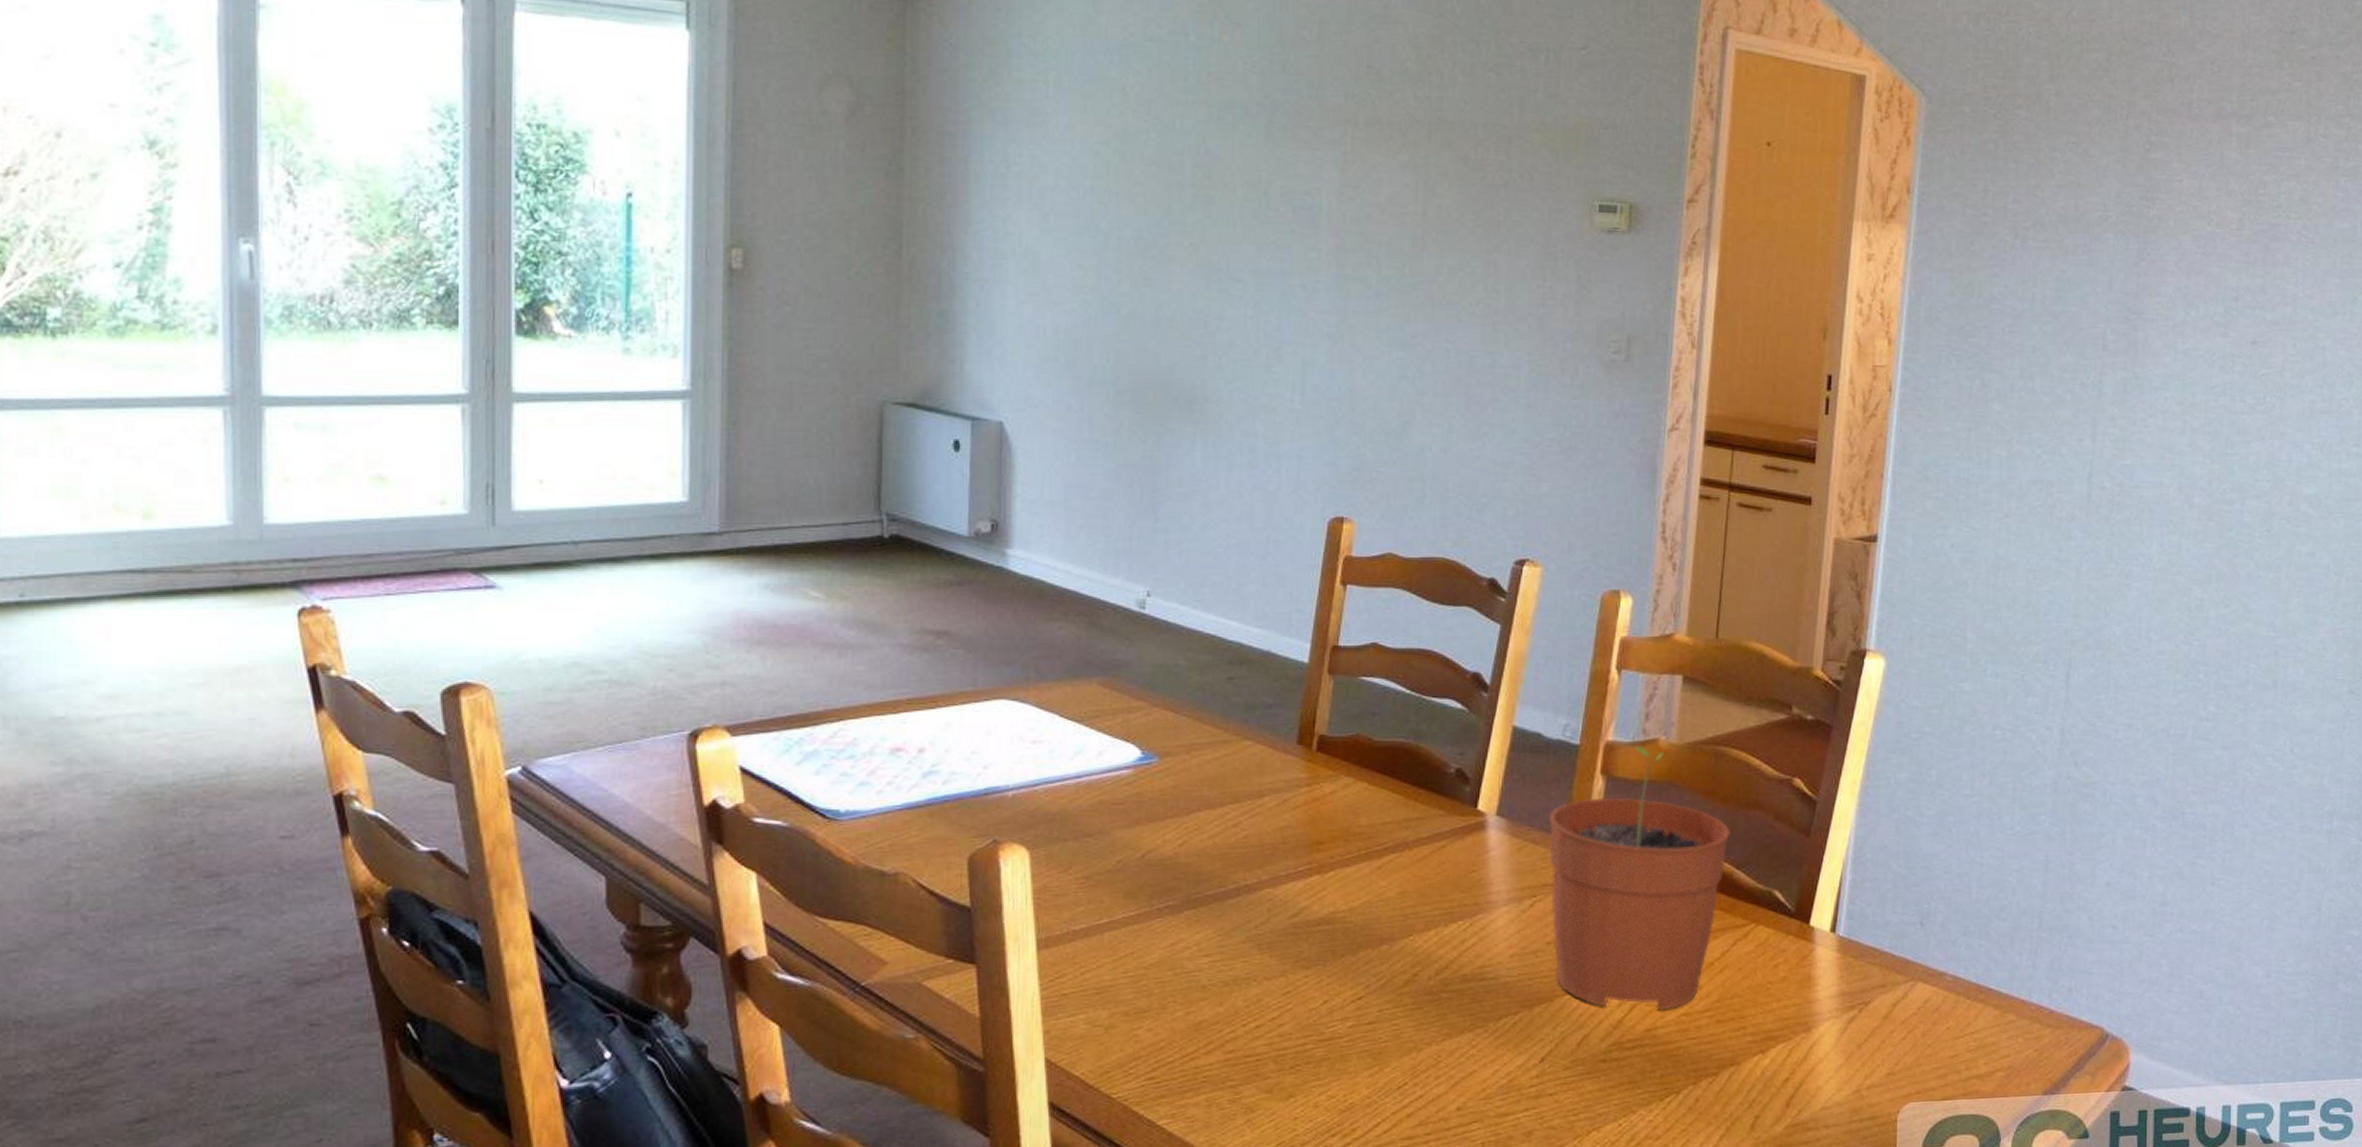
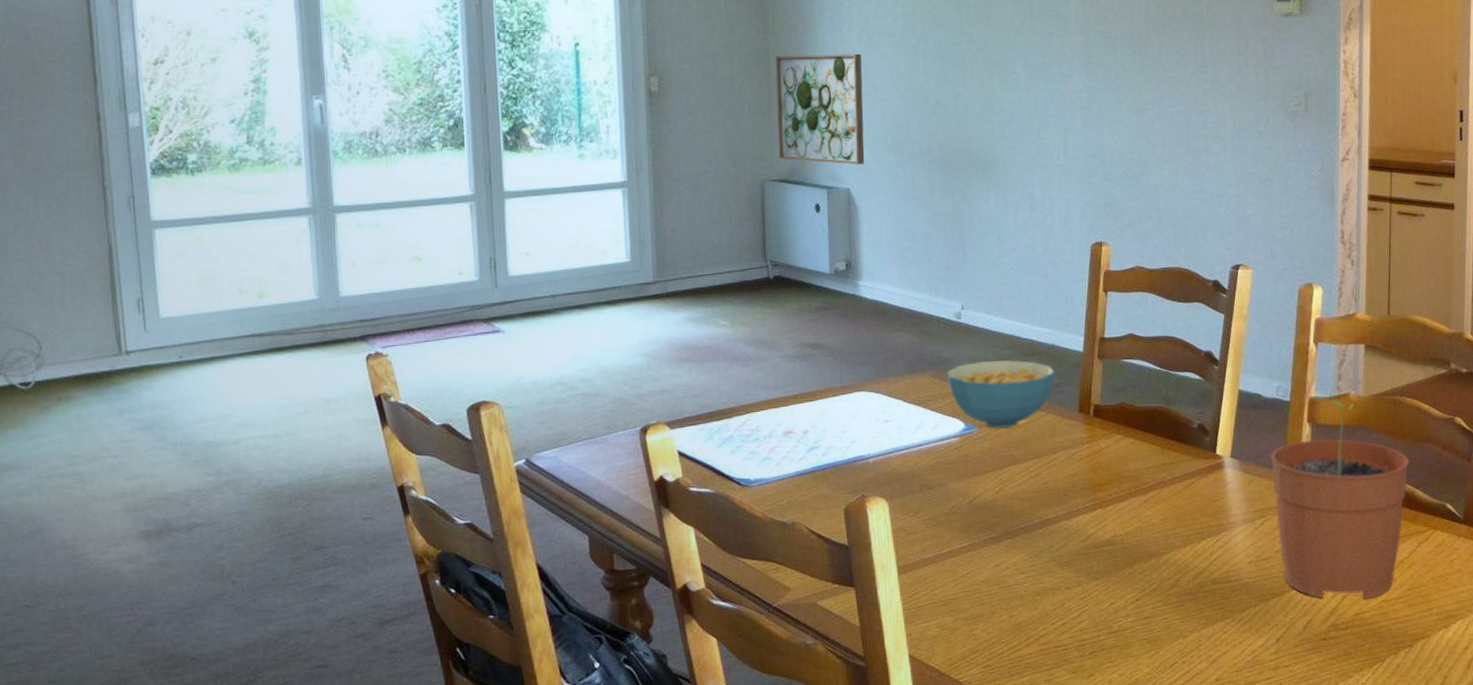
wall art: none [906,233,1032,390] -> present [775,53,865,165]
cereal bowl: none [1121,667,1268,759] -> present [947,360,1055,428]

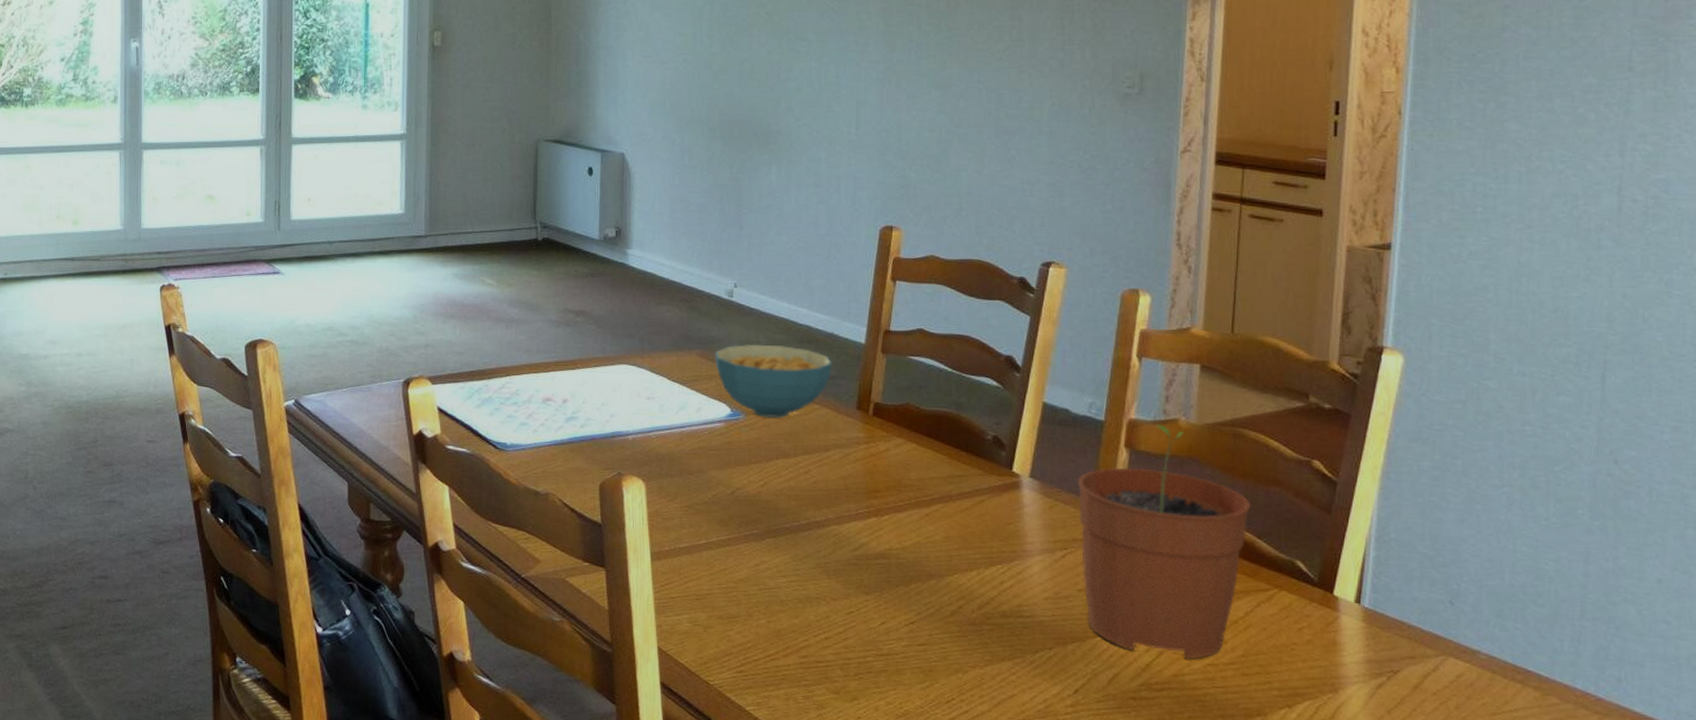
wall art: present [775,53,865,165] -> none [554,14,645,129]

